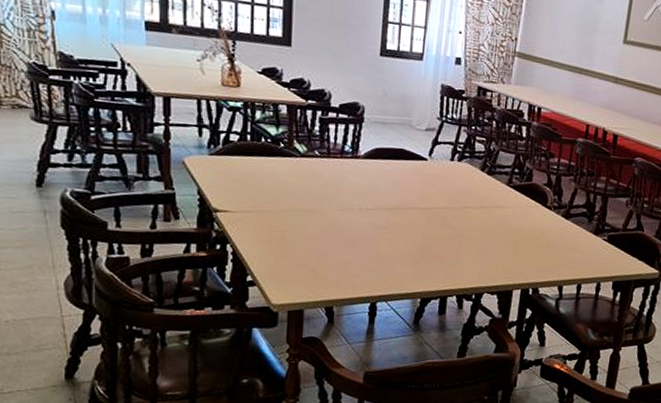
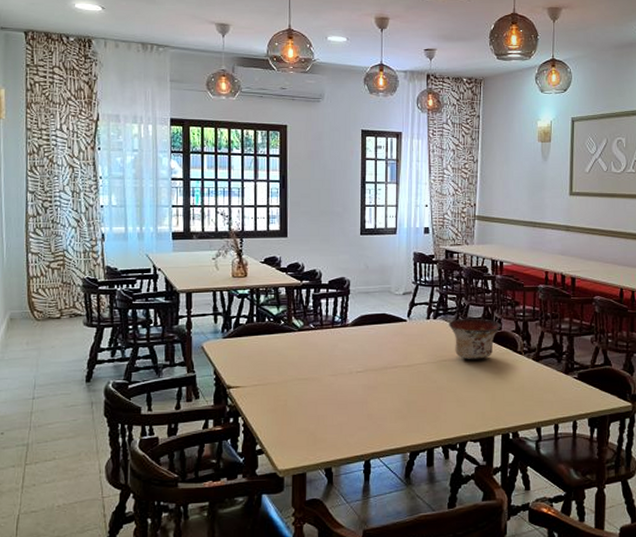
bowl: none [475,164,532,211] -> present [449,319,501,360]

